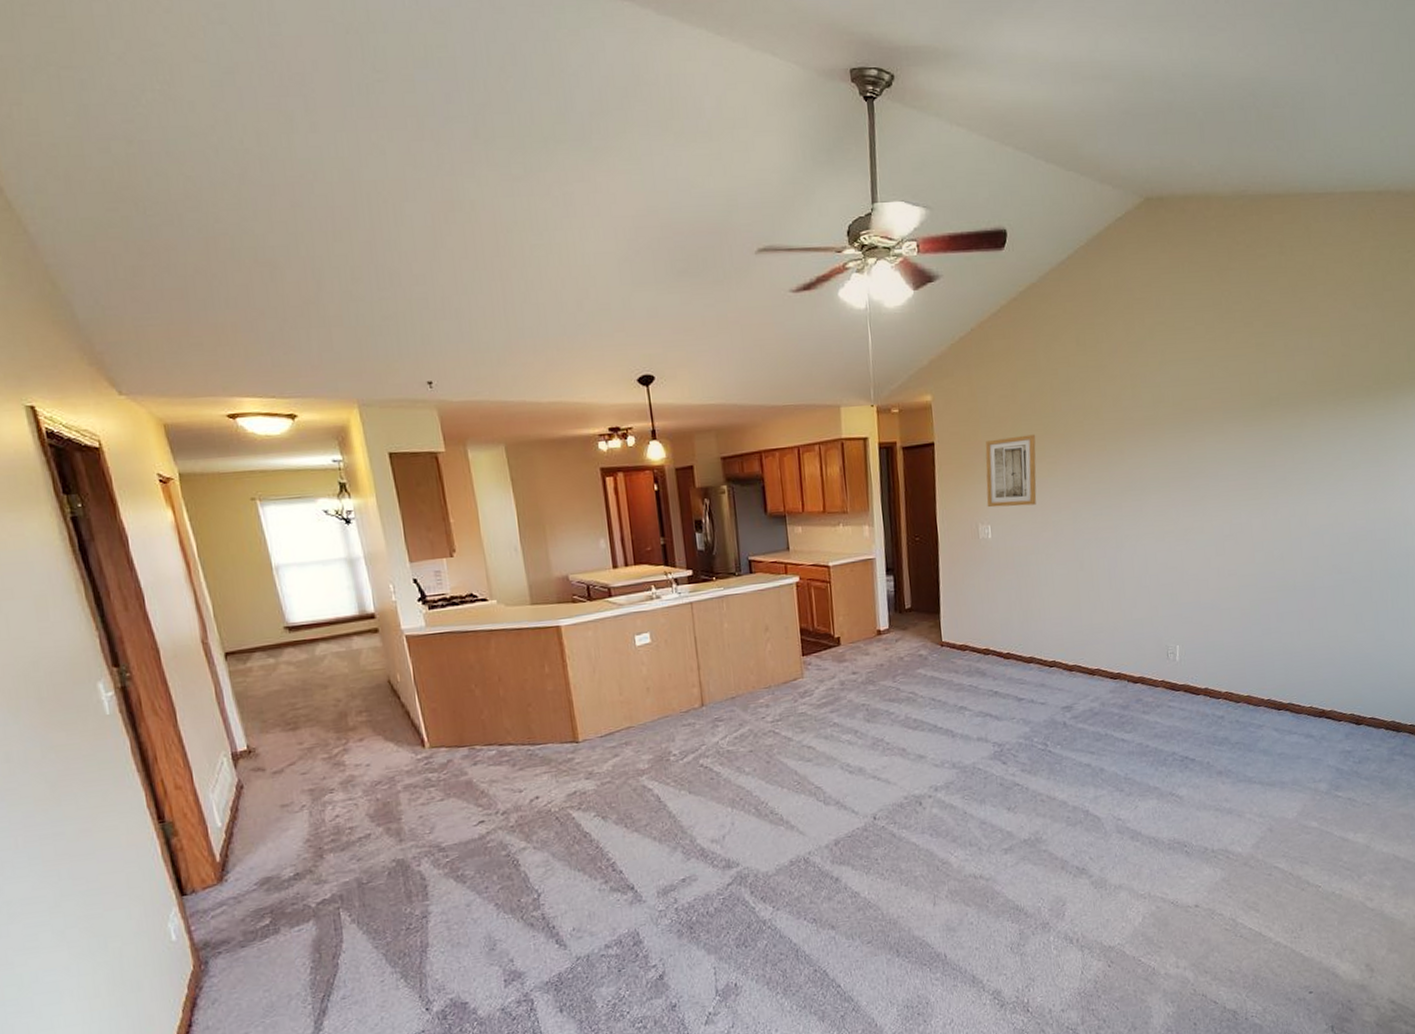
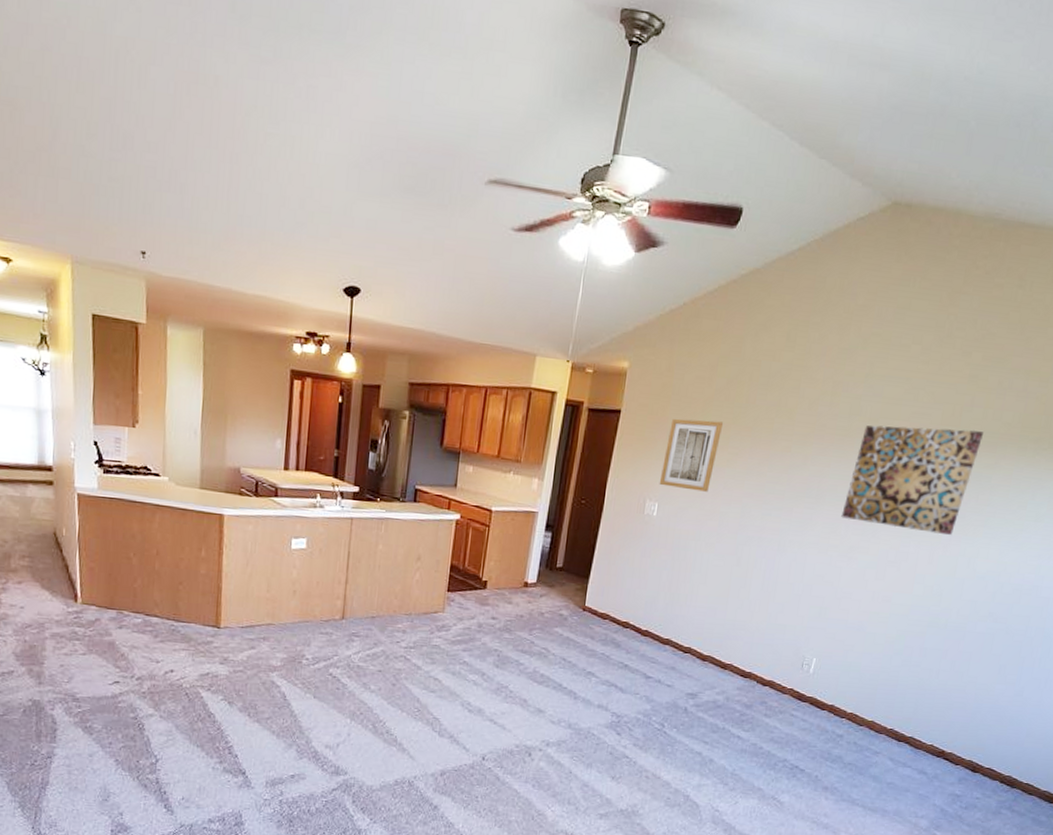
wall art: none [1169,394,1283,503] -> present [841,425,983,536]

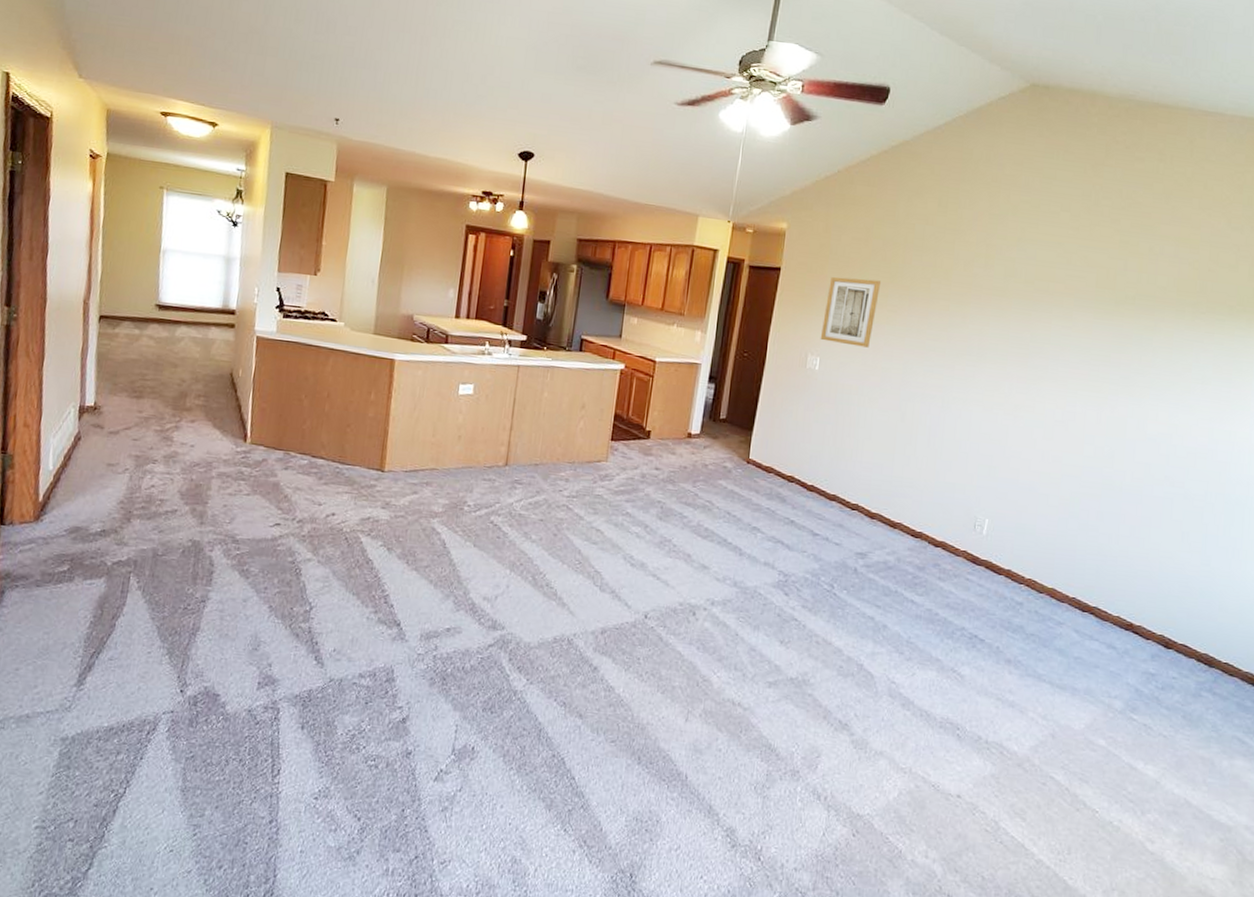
wall art: present [841,425,983,536] -> none [1004,286,1140,397]

